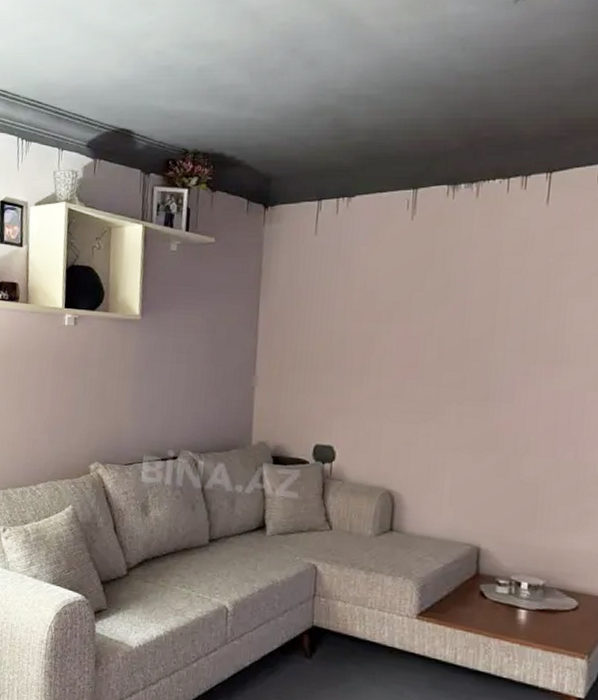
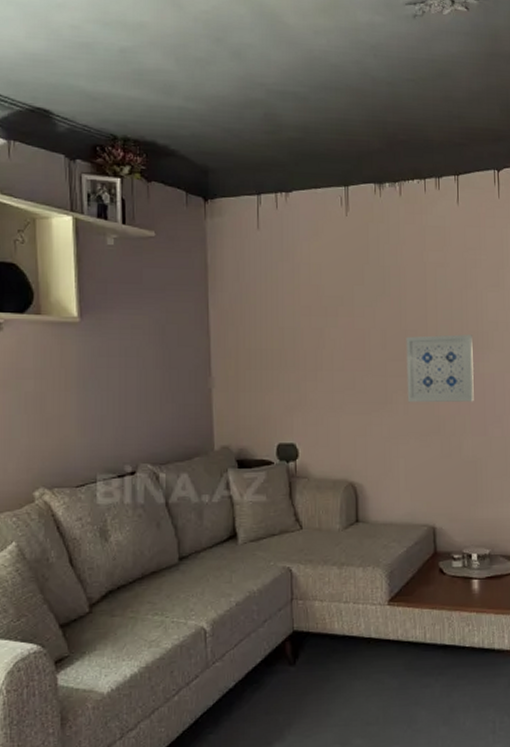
wall art: none [461,346,549,420] -> present [406,334,474,403]

